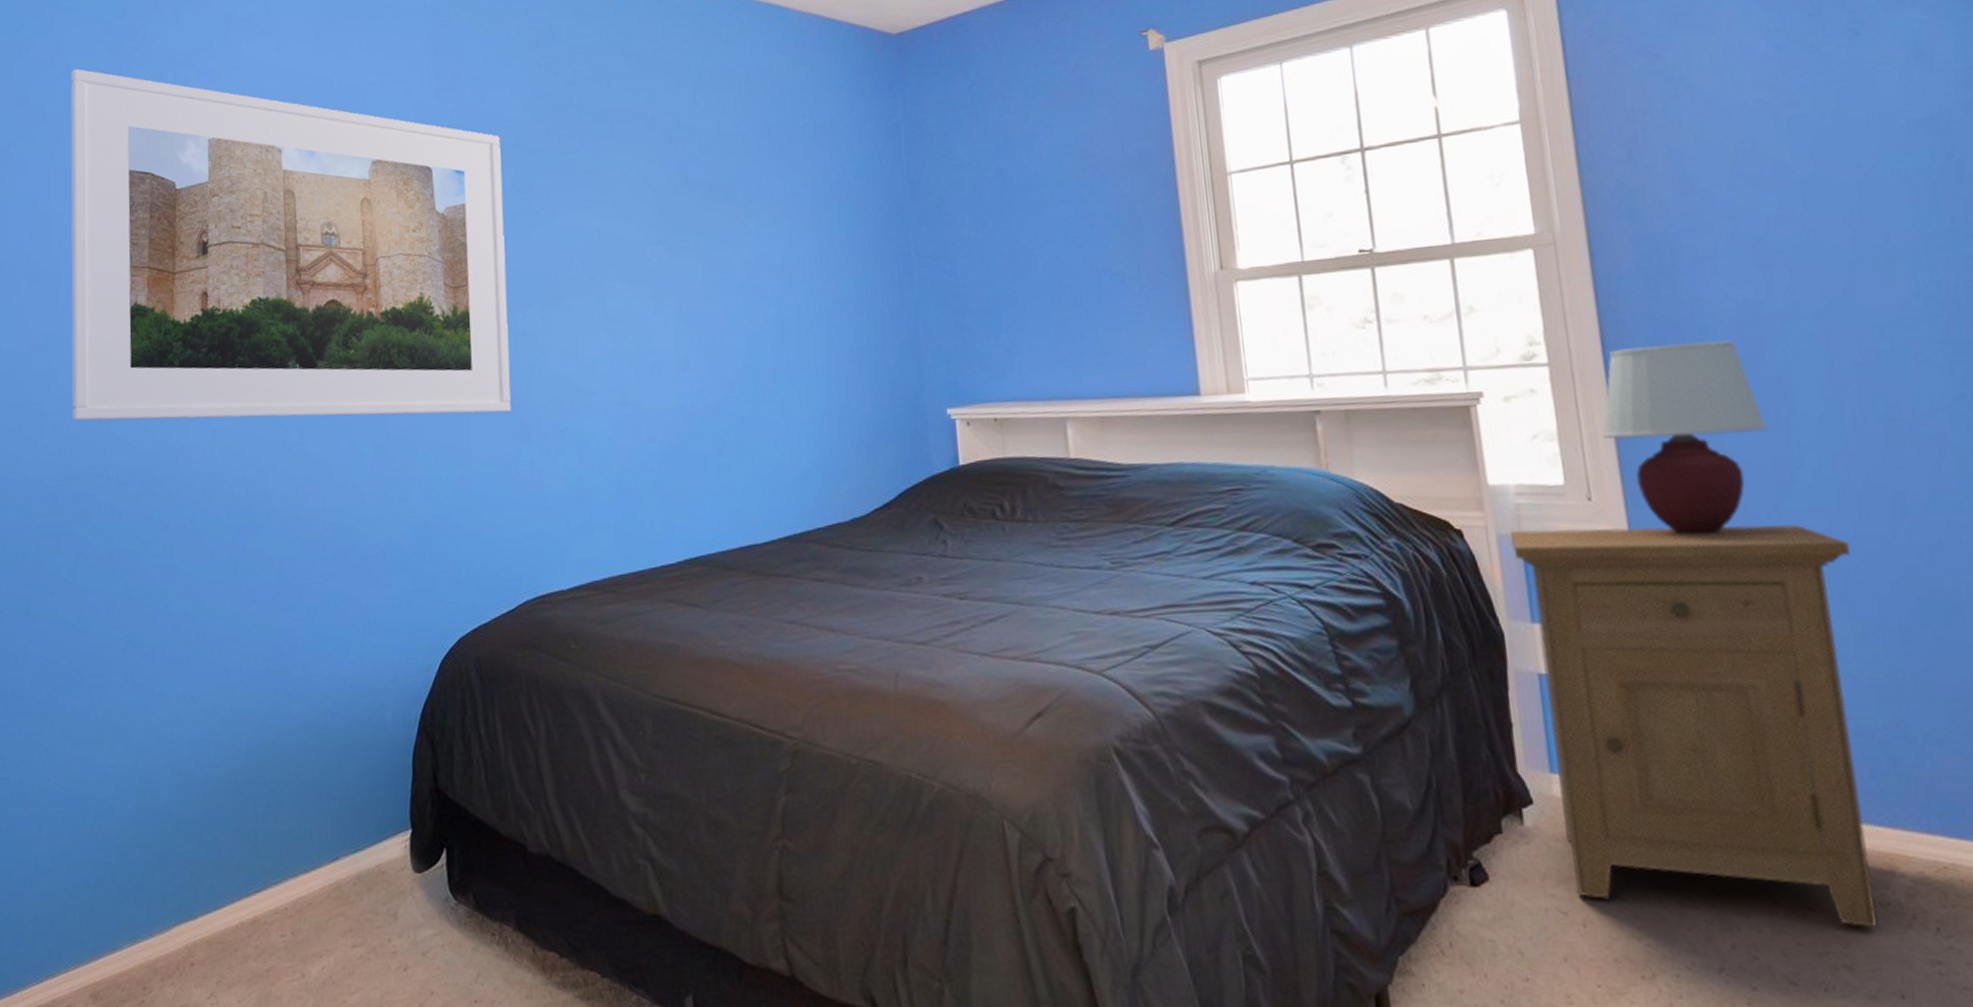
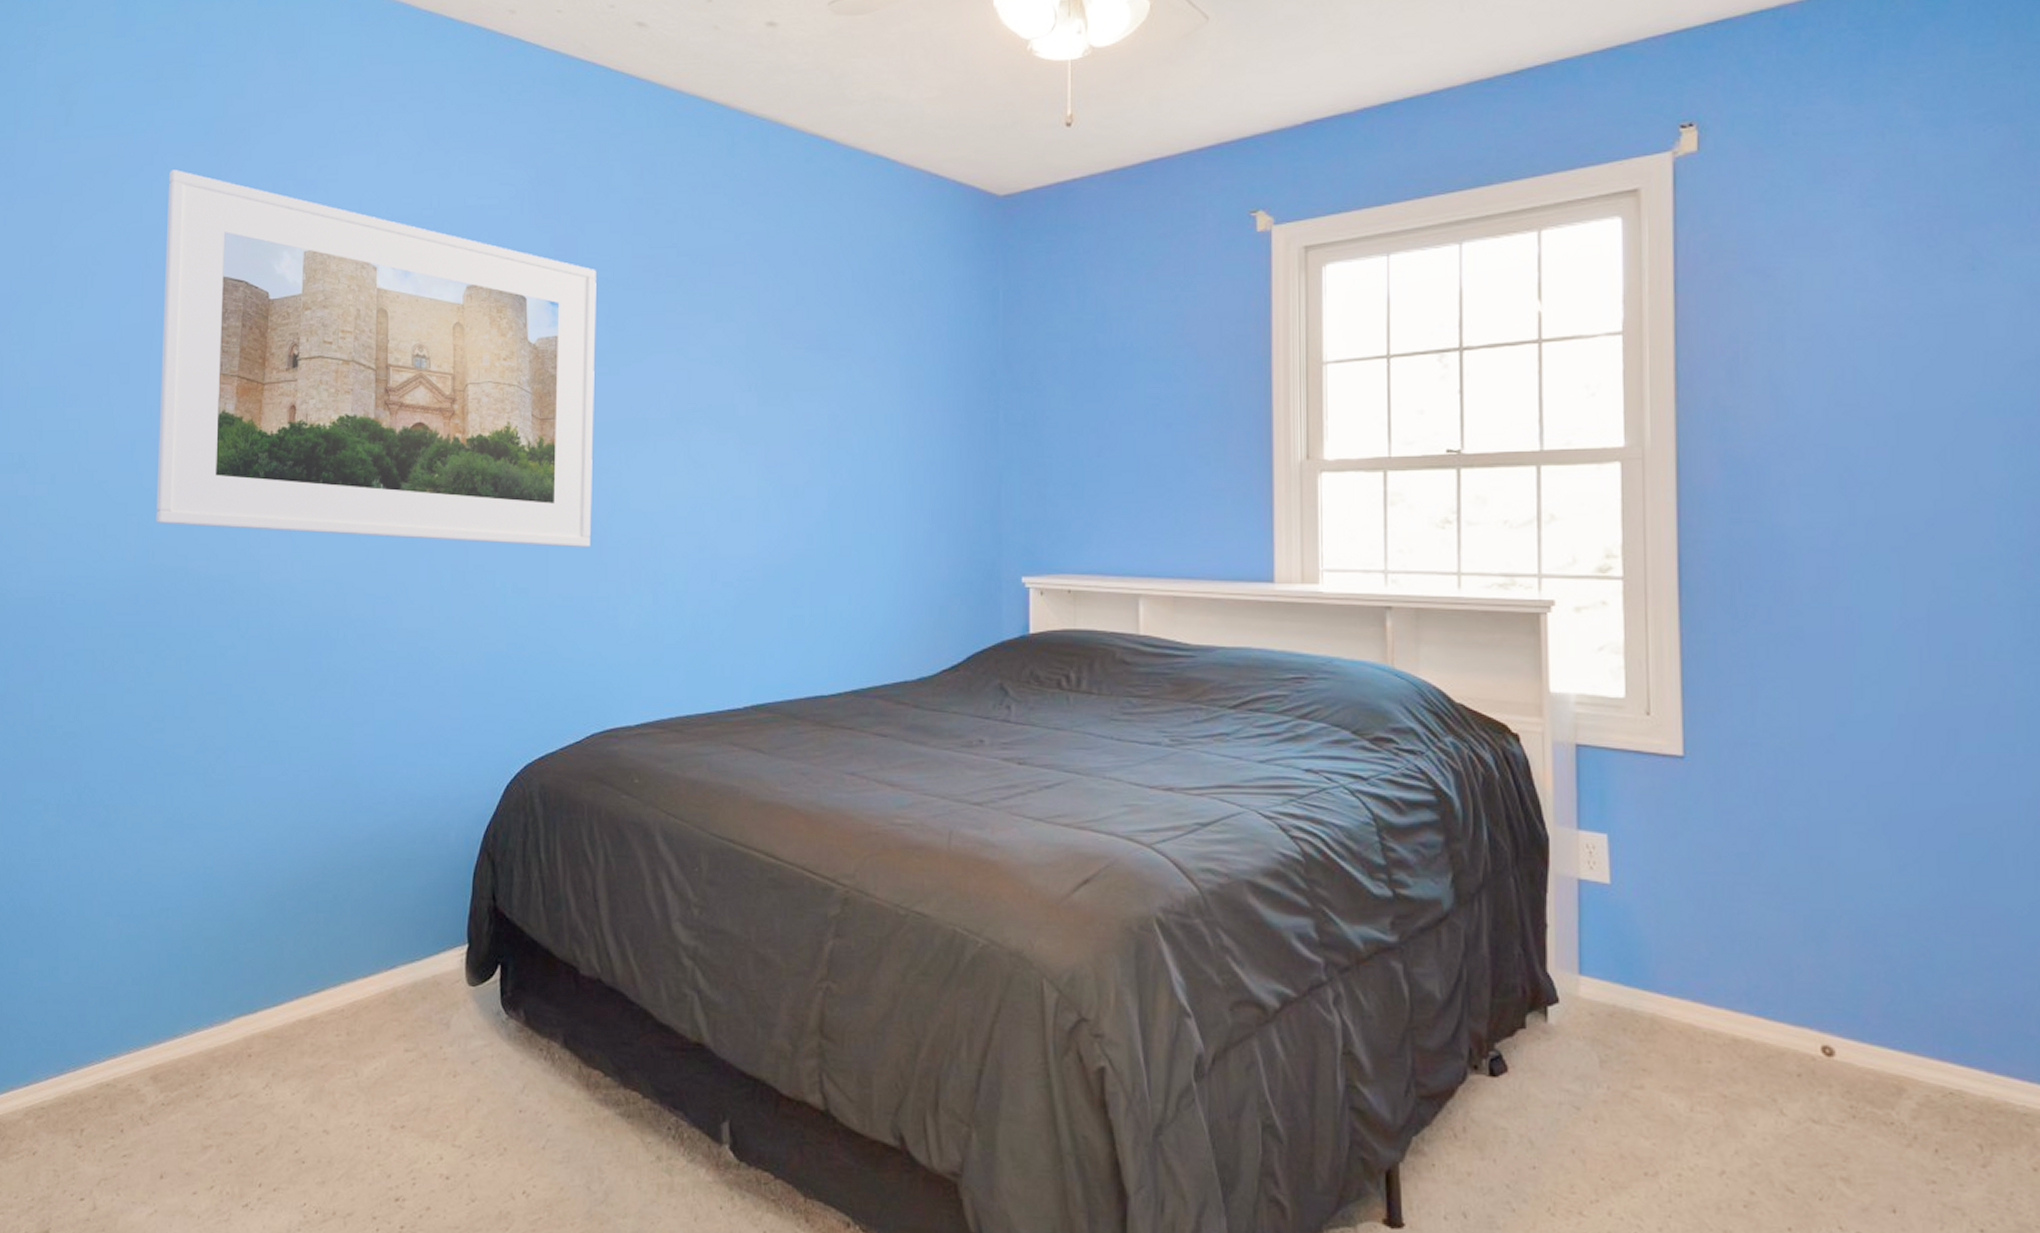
nightstand: present [1510,524,1878,927] -> none [1565,740,1898,1144]
table lamp: present [1603,340,1767,535] -> none [1669,566,1832,756]

